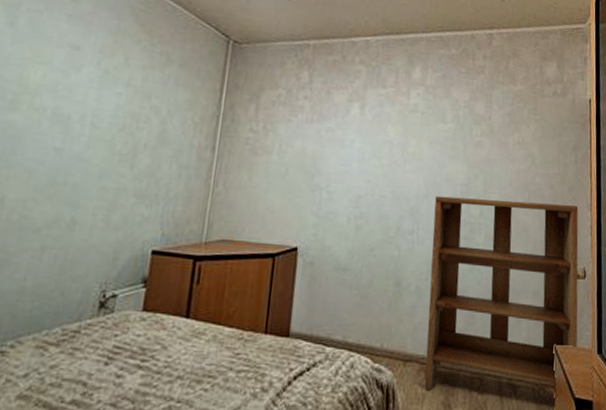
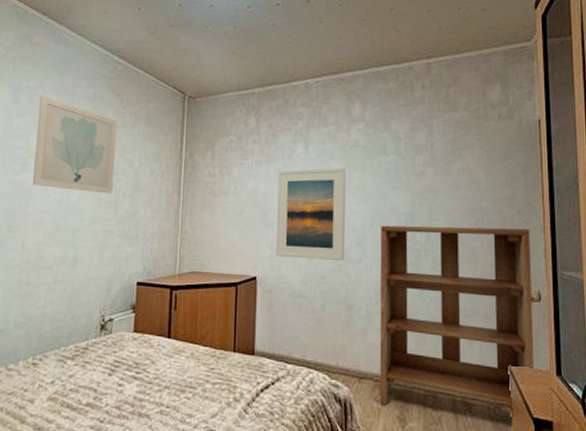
wall art: none [24,20,144,145] -> present [33,95,118,194]
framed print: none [321,131,403,232] -> present [276,168,346,260]

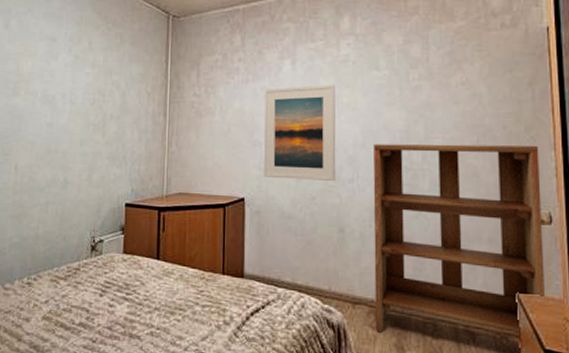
wall art: present [33,95,118,194] -> none [24,20,103,116]

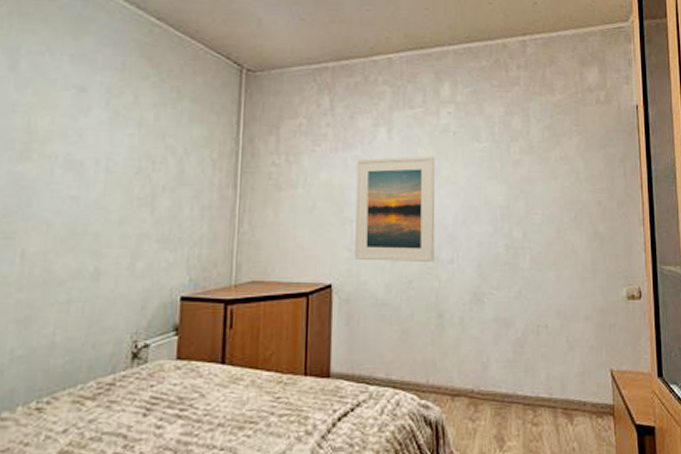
bookshelf: present [373,144,545,335] -> none [474,220,635,425]

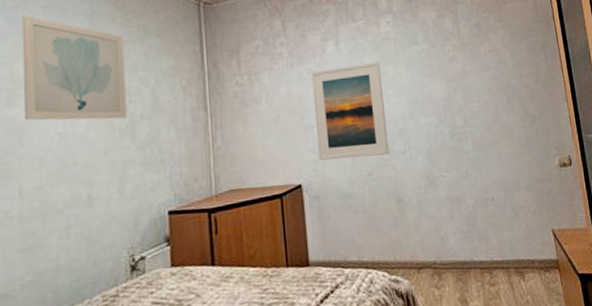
wall art: none [37,62,154,188] -> present [22,15,128,121]

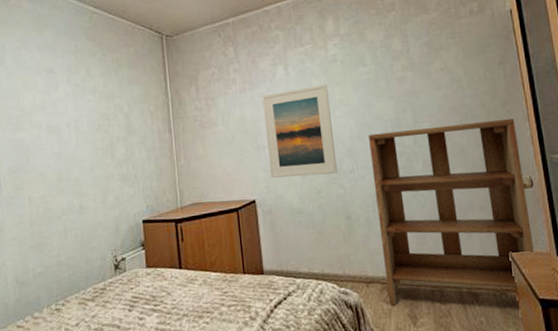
wall art: present [22,15,128,121] -> none [24,54,107,142]
bookshelf: none [420,99,573,291] -> present [368,118,534,306]

